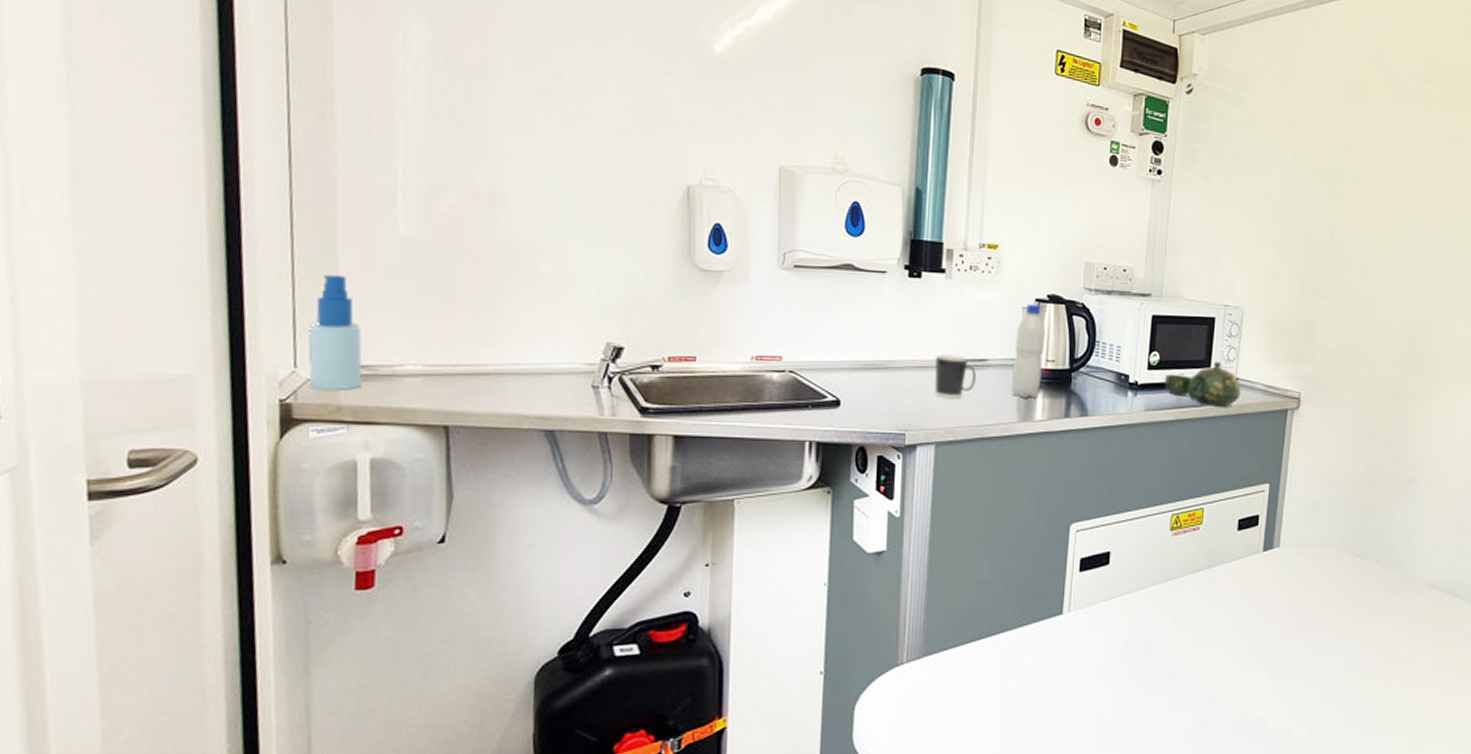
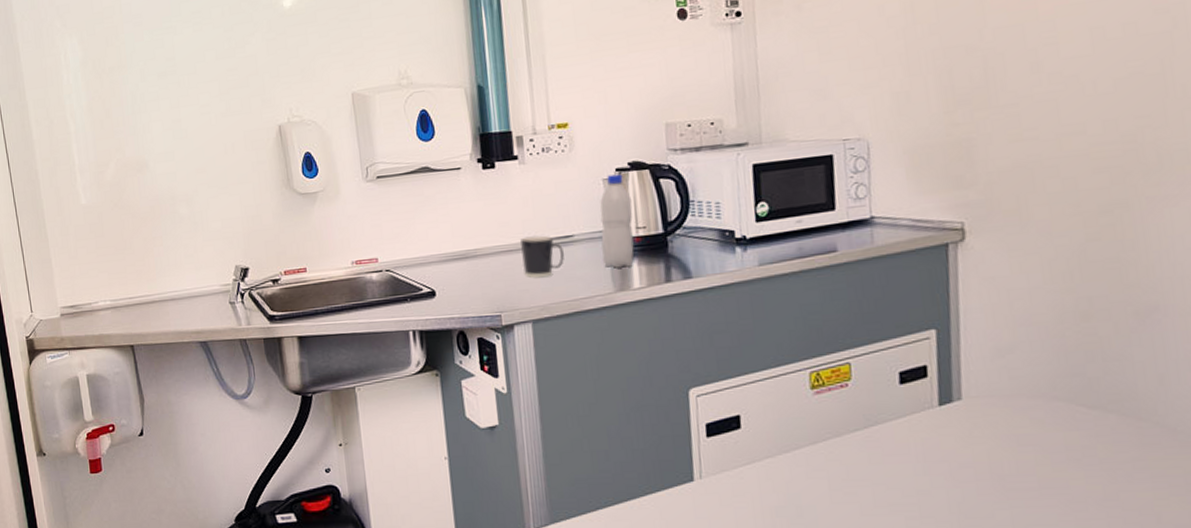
spray bottle: present [308,274,363,392] -> none [36,241,74,328]
tea set: present [1164,361,1241,406] -> none [777,201,880,250]

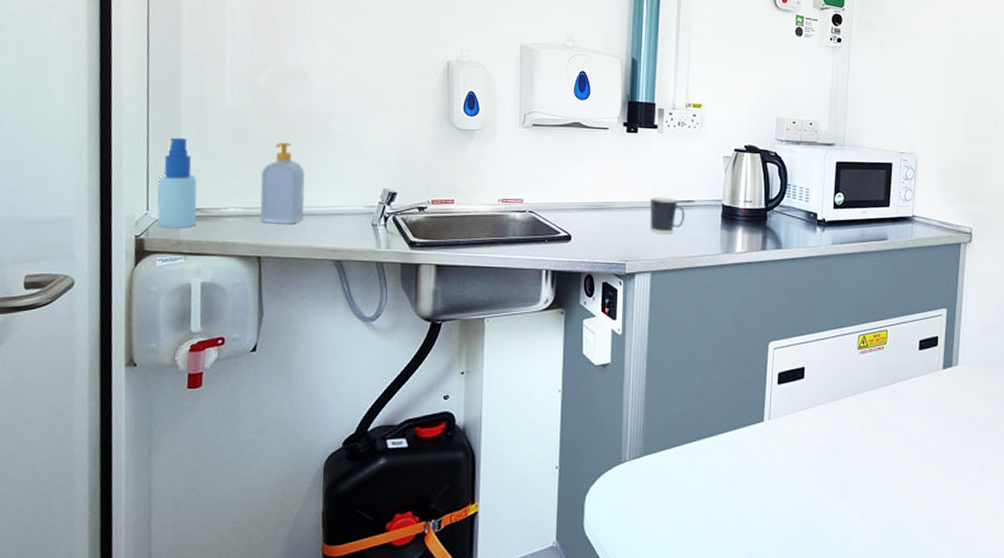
spray bottle: none [36,241,74,328] -> present [157,137,197,229]
soap bottle: none [121,232,166,313] -> present [260,142,305,224]
water bottle: present [600,174,634,268] -> none [714,154,744,234]

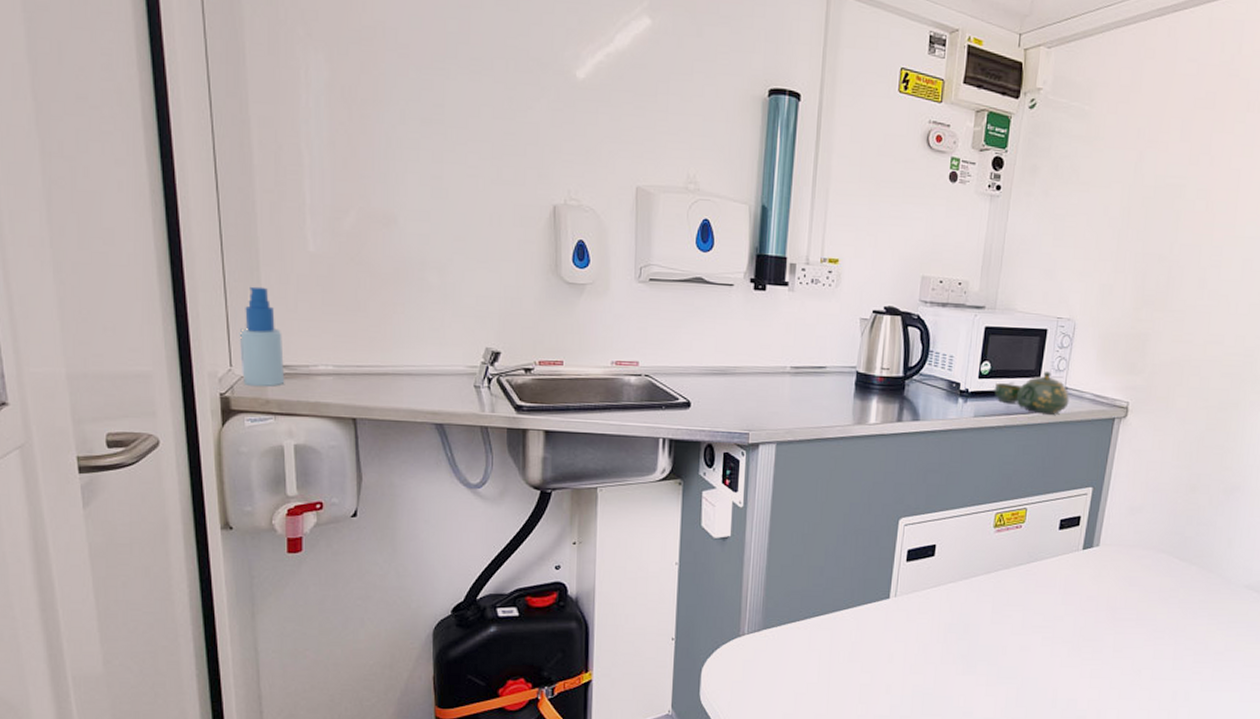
soap bottle: present [260,142,305,224] -> none [351,294,401,384]
mug: present [649,197,685,234] -> none [776,362,815,403]
tea set: none [848,200,918,240] -> present [993,370,1069,413]

